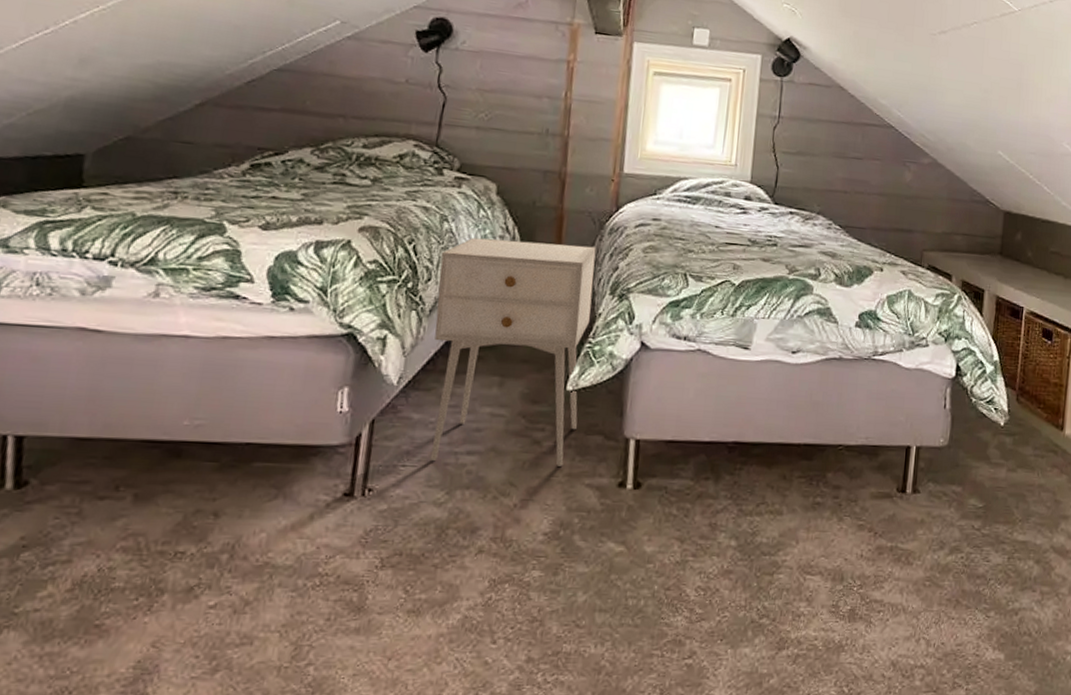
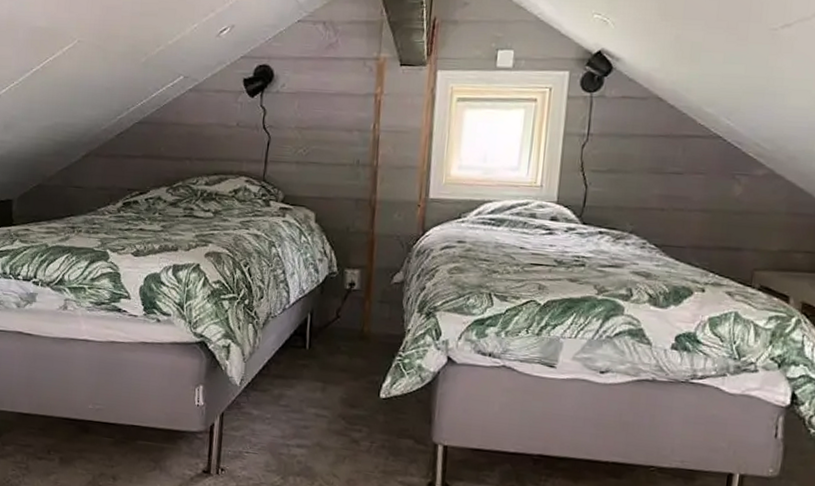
nightstand: present [430,237,596,466] -> none [267,261,405,464]

